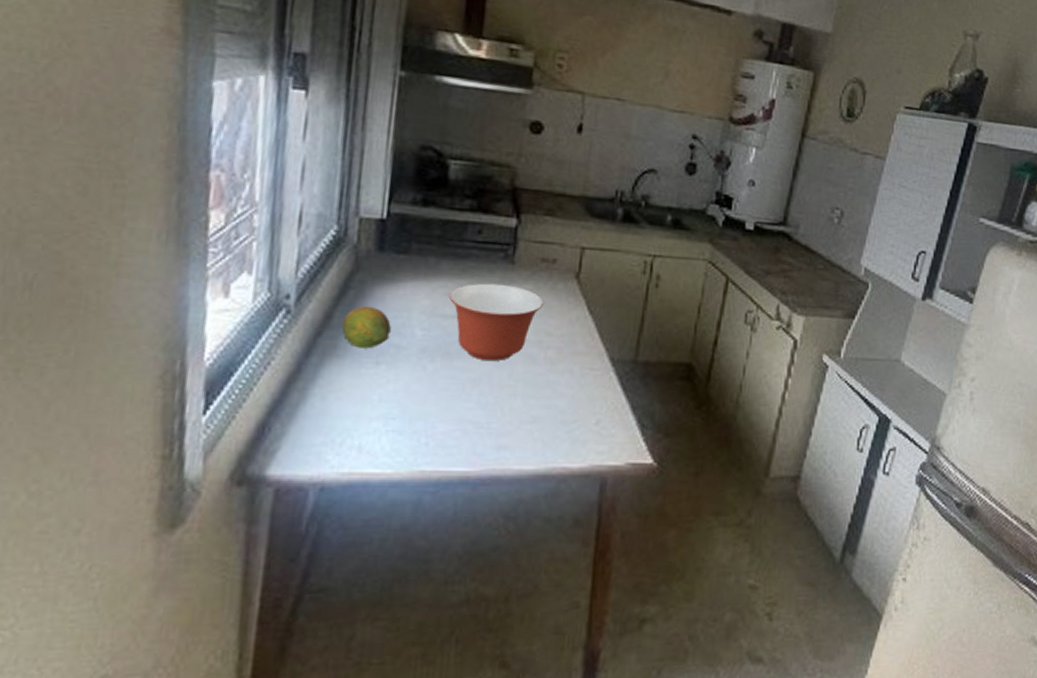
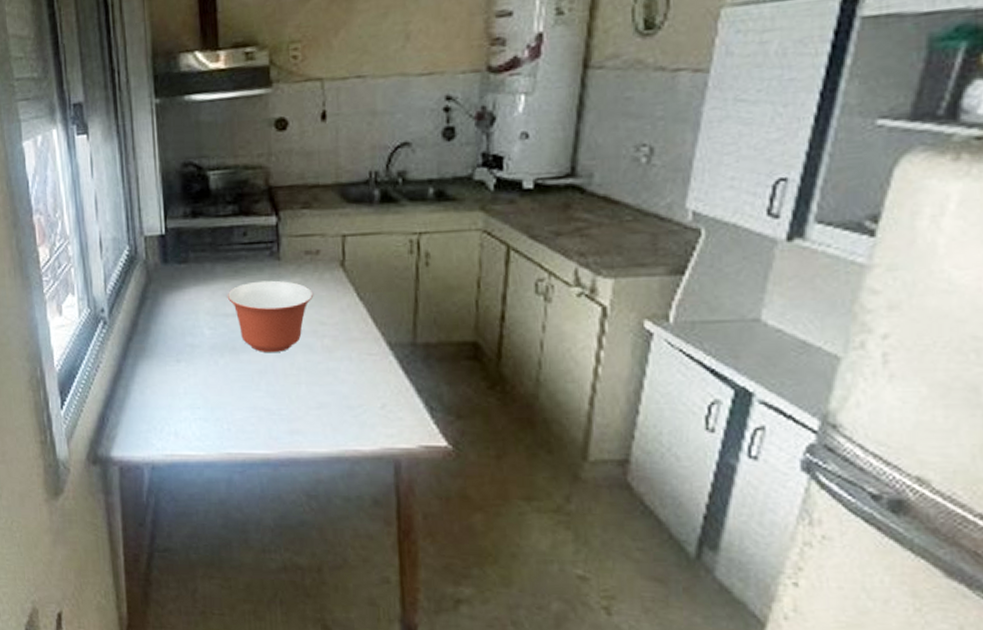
fruit: present [341,306,391,349] -> none [145,312,184,349]

